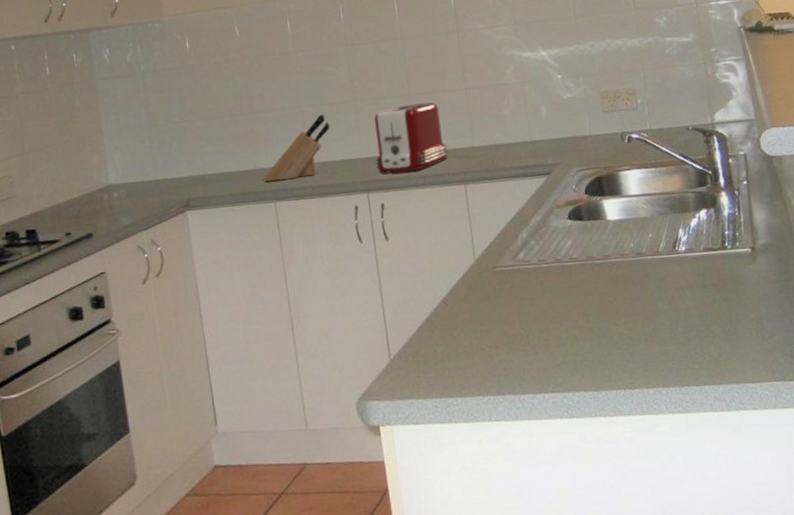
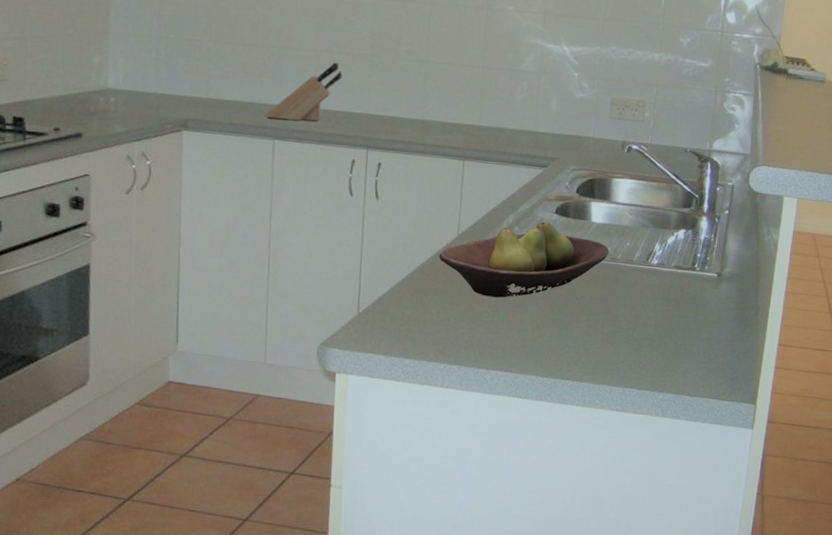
toaster: present [374,102,449,174] -> none [381,71,454,137]
fruit bowl: none [459,229,633,318] -> present [439,221,609,298]

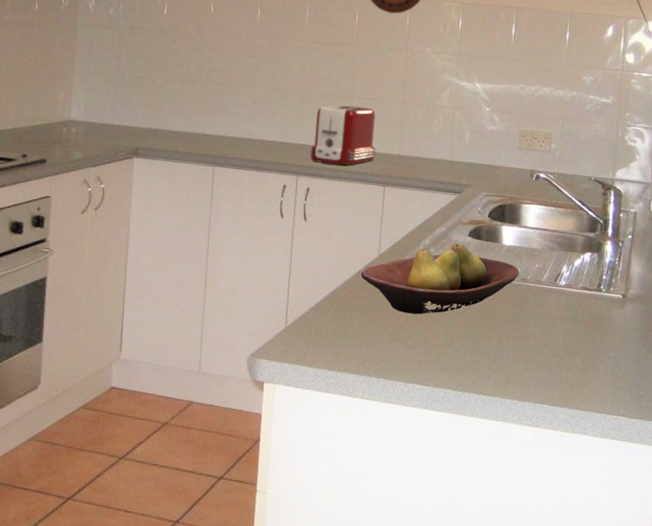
knife block: present [265,62,342,122] -> none [207,97,277,150]
toaster: none [381,71,454,137] -> present [310,105,376,165]

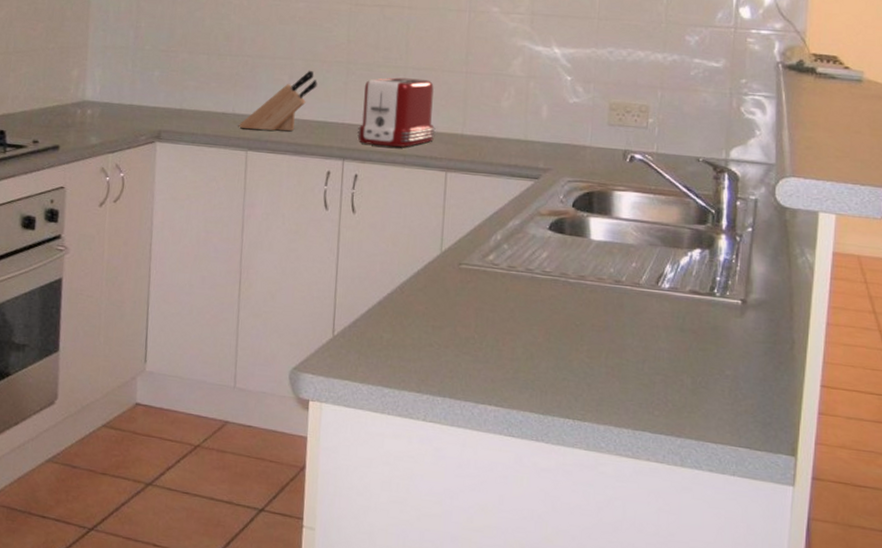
knife block: none [207,97,277,150] -> present [238,70,317,132]
fruit bowl: present [360,243,520,315] -> none [420,238,612,323]

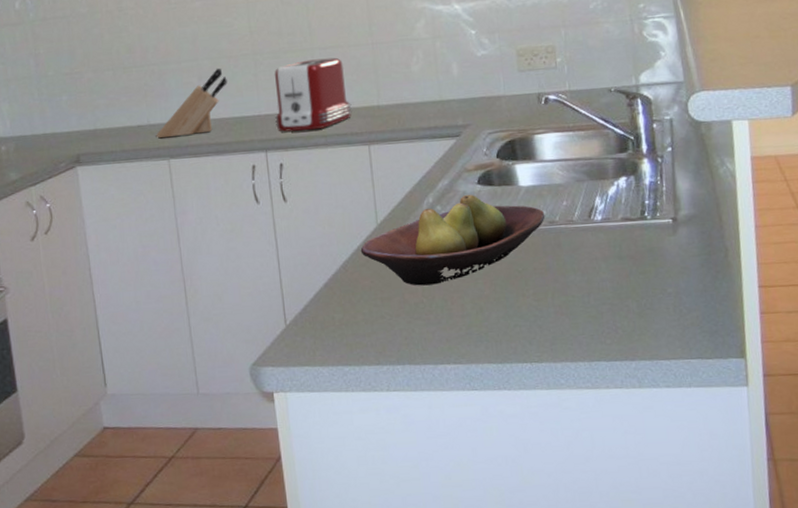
fruit bowl: none [420,238,612,323] -> present [360,194,546,286]

